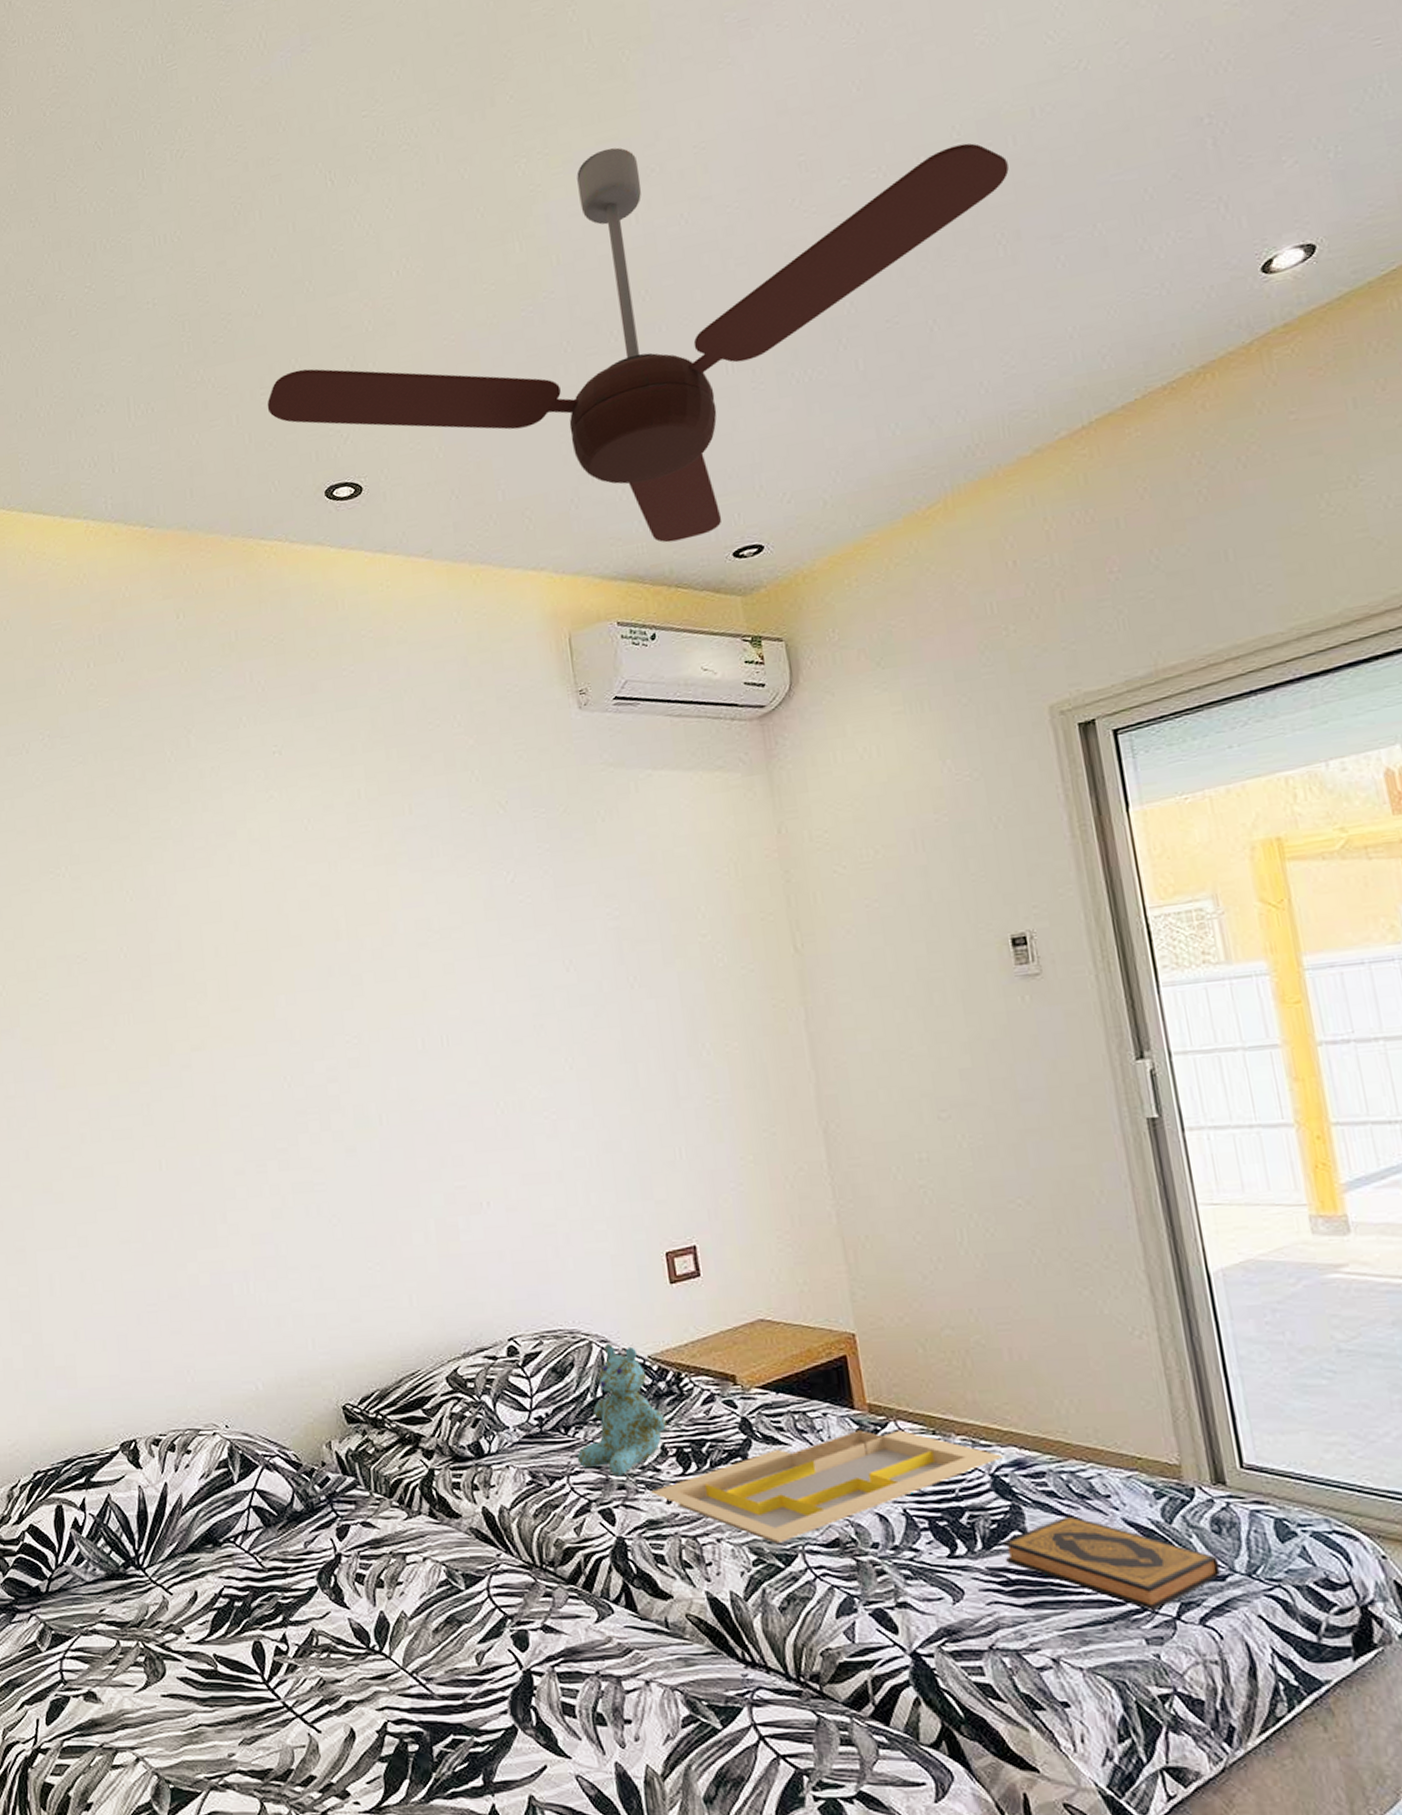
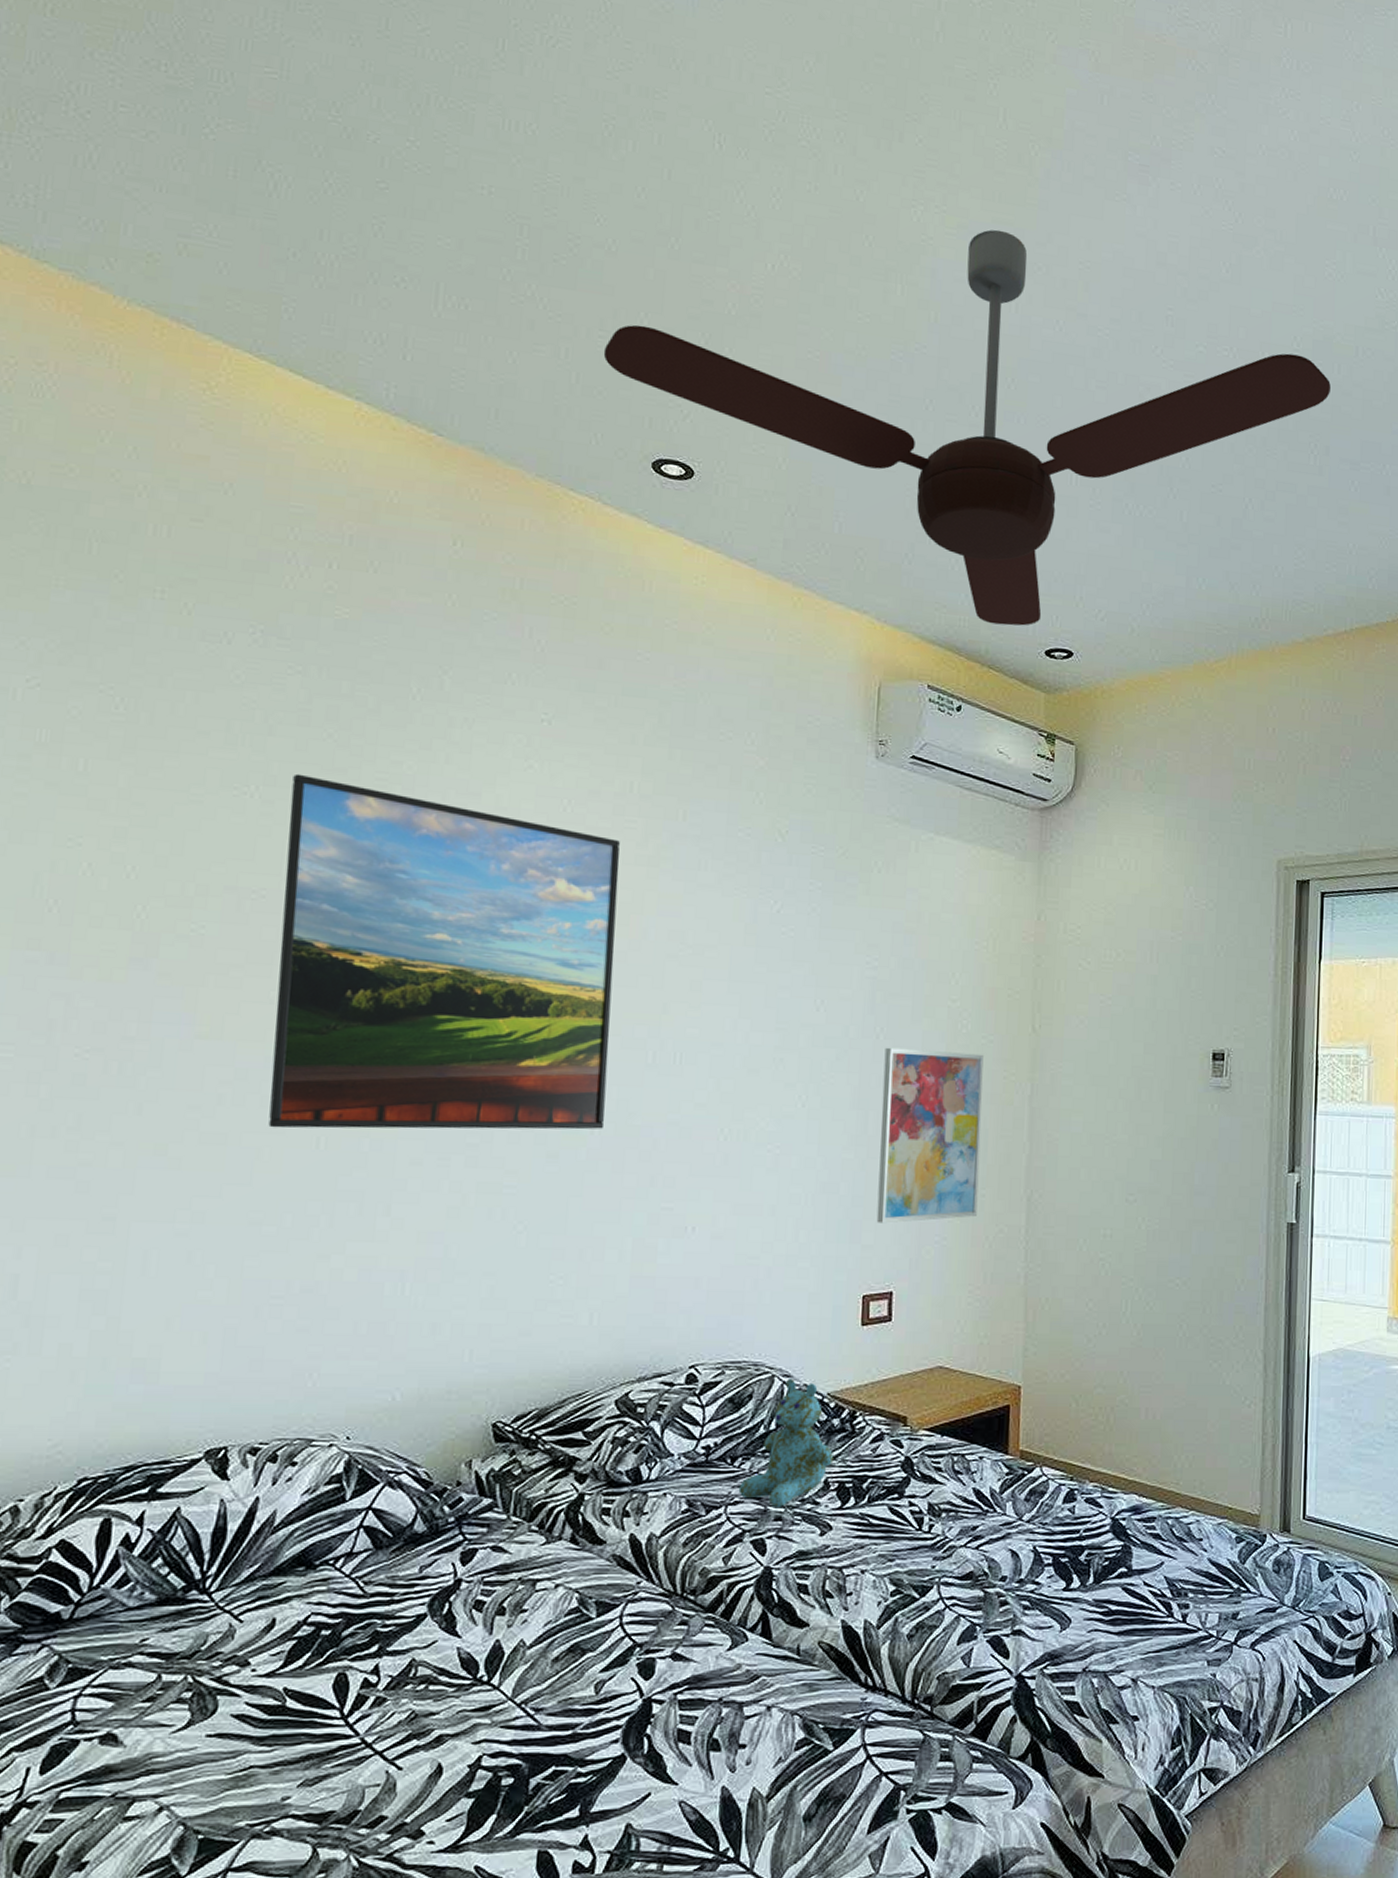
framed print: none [91,845,391,1157] -> present [268,773,620,1130]
wall art: none [642,985,771,1177] -> present [876,1047,984,1224]
serving tray: present [651,1430,1004,1543] -> none [806,1474,1125,1575]
hardback book: present [1004,1515,1220,1610] -> none [1111,1555,1273,1636]

